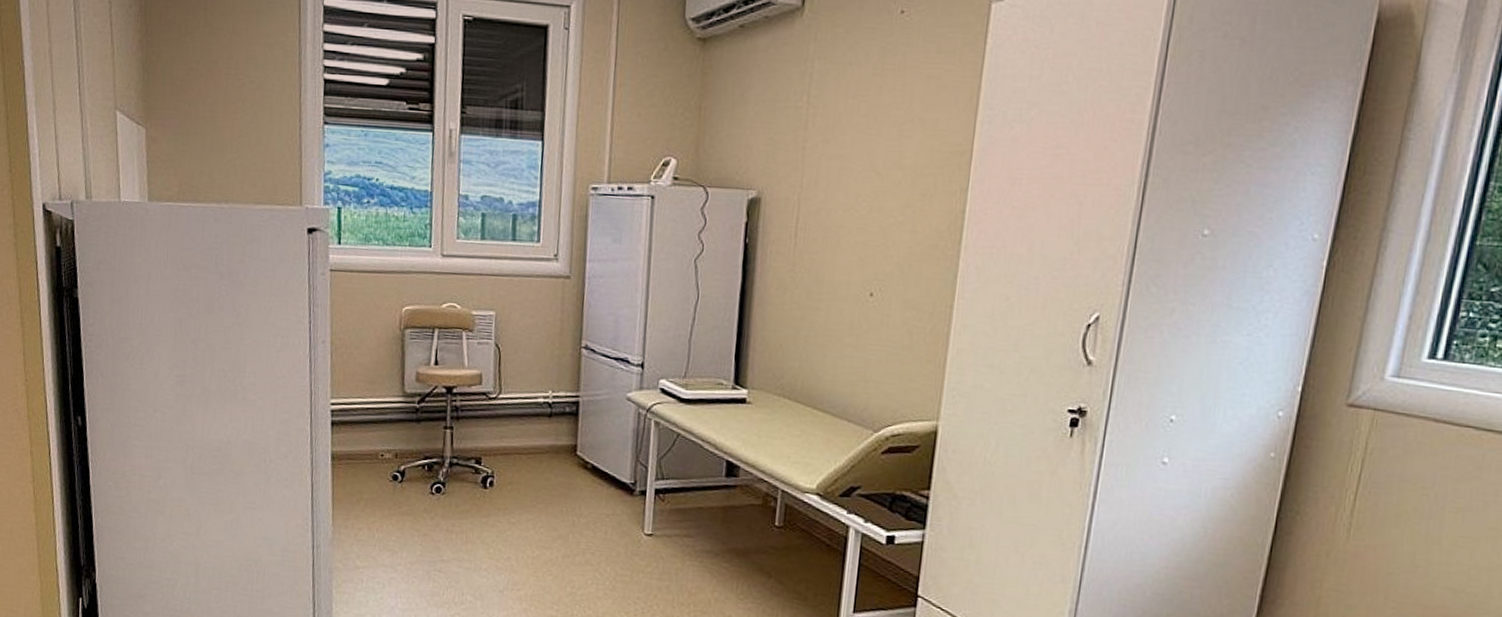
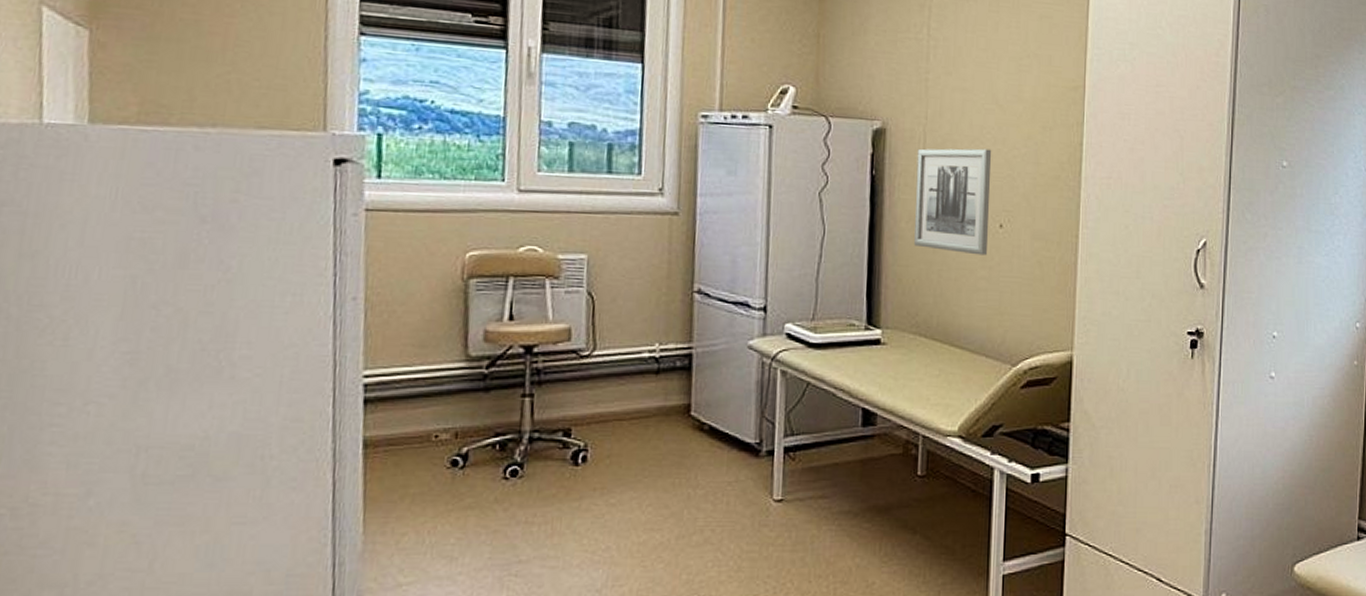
wall art: none [783,217,867,324] -> present [914,148,992,256]

